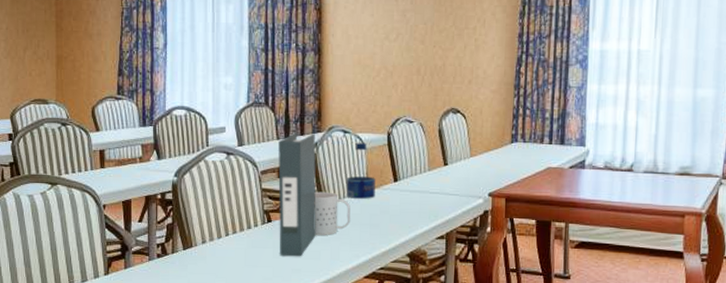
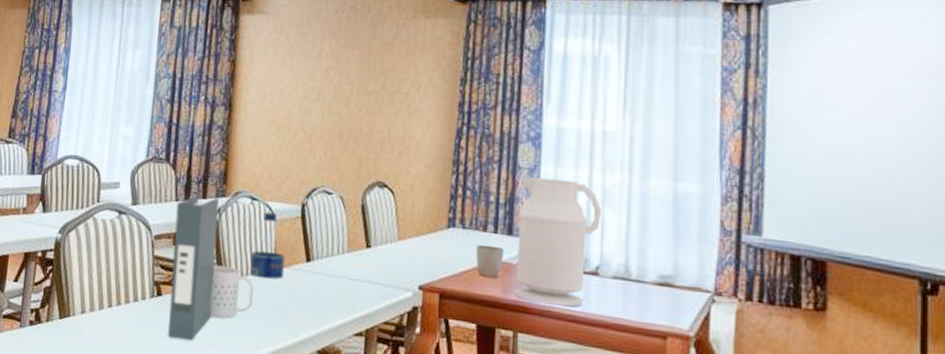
cup: none [534,154,558,181] -> present [476,244,505,278]
water jug: none [565,94,636,199] -> present [514,177,602,307]

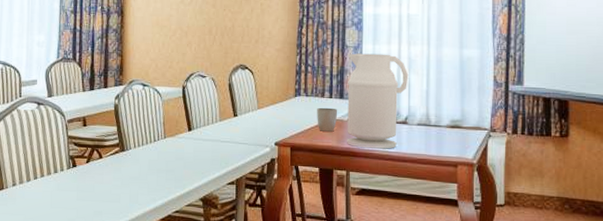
binder: present [168,195,219,340] -> none [83,85,118,199]
mug: present [210,265,254,319] -> none [115,139,148,181]
water bottle: present [249,212,285,280] -> none [144,95,171,147]

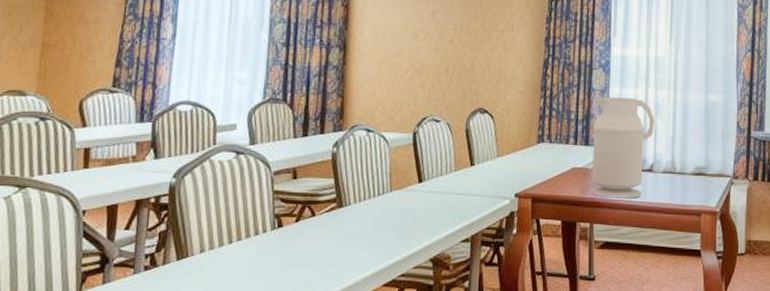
cup: present [317,107,338,132] -> none [560,155,583,181]

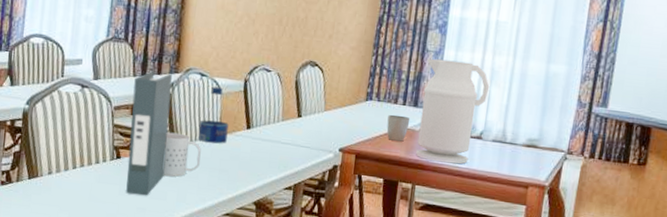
binder: none [290,131,337,264] -> present [126,72,172,195]
mug: none [331,193,371,242] -> present [163,132,201,177]
water bottle: none [366,141,399,202] -> present [197,86,229,144]
cup: none [560,155,583,181] -> present [386,114,410,142]

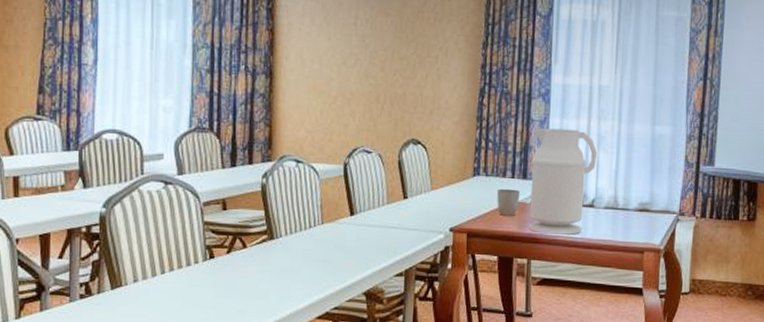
binder: present [126,72,172,195] -> none [222,161,266,295]
mug: present [163,132,201,177] -> none [263,225,303,274]
water bottle: present [197,86,229,144] -> none [298,173,330,235]

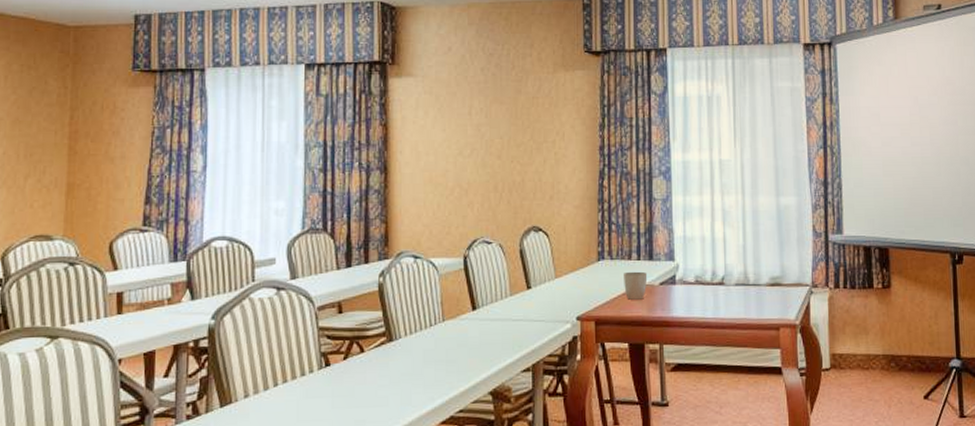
water jug: present [528,128,598,235] -> none [655,206,724,316]

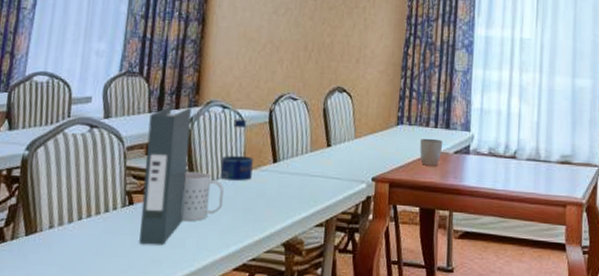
binder: none [338,260,384,405] -> present [139,106,192,244]
mug: none [381,326,423,379] -> present [181,171,224,222]
water bottle: none [418,268,451,334] -> present [219,119,253,182]

